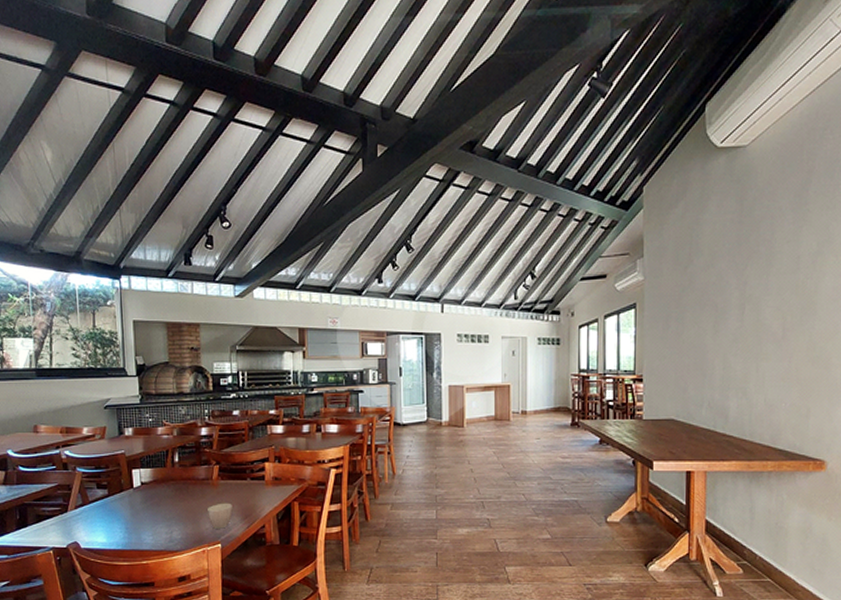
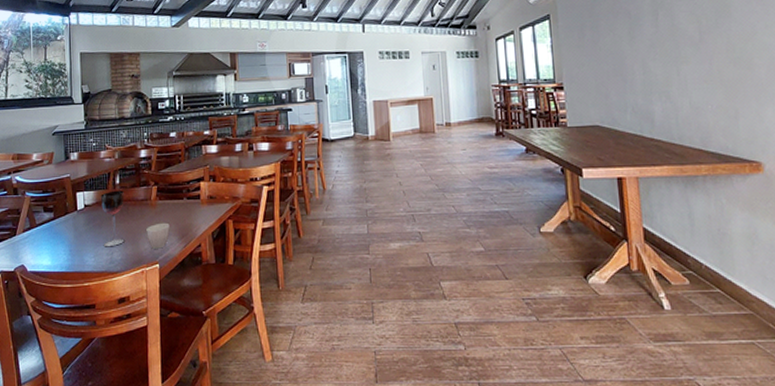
wineglass: none [158,469,185,526] -> present [100,190,125,247]

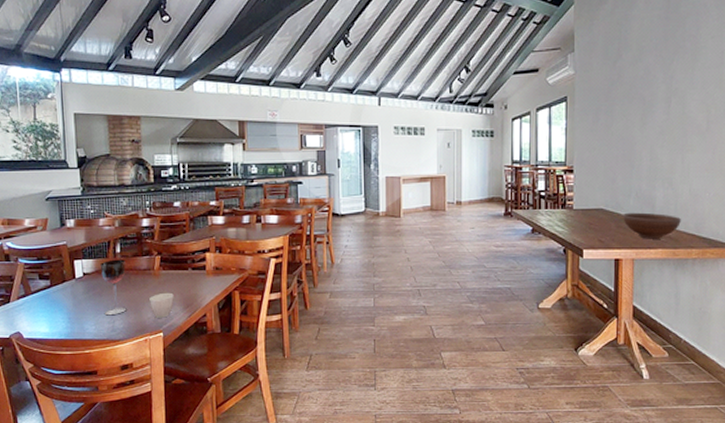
bowl: none [621,128,685,156] -> present [623,212,681,239]

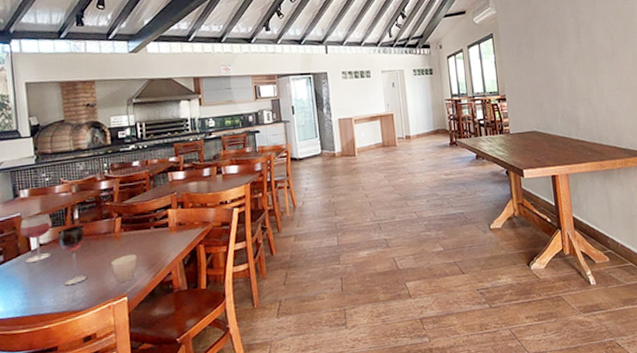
wineglass: none [65,244,96,291] -> present [20,213,53,264]
bowl: present [623,212,681,239] -> none [553,130,603,155]

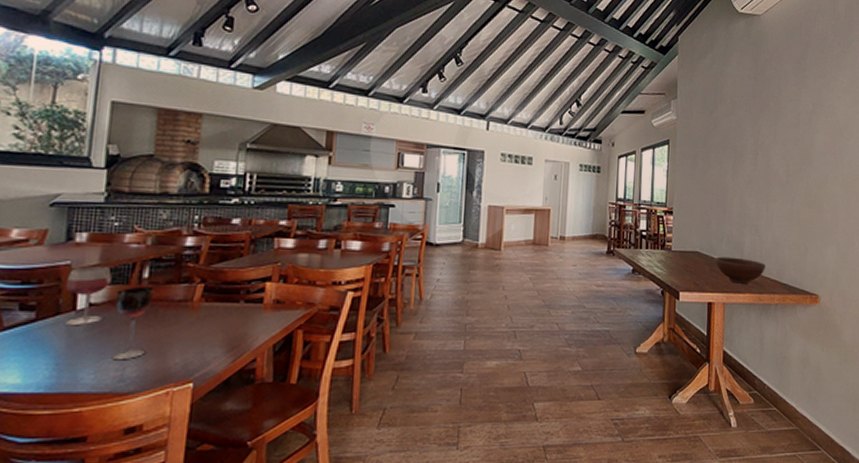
cup: present [111,254,138,282] -> none [180,330,216,364]
bowl: none [553,130,603,155] -> present [716,256,765,284]

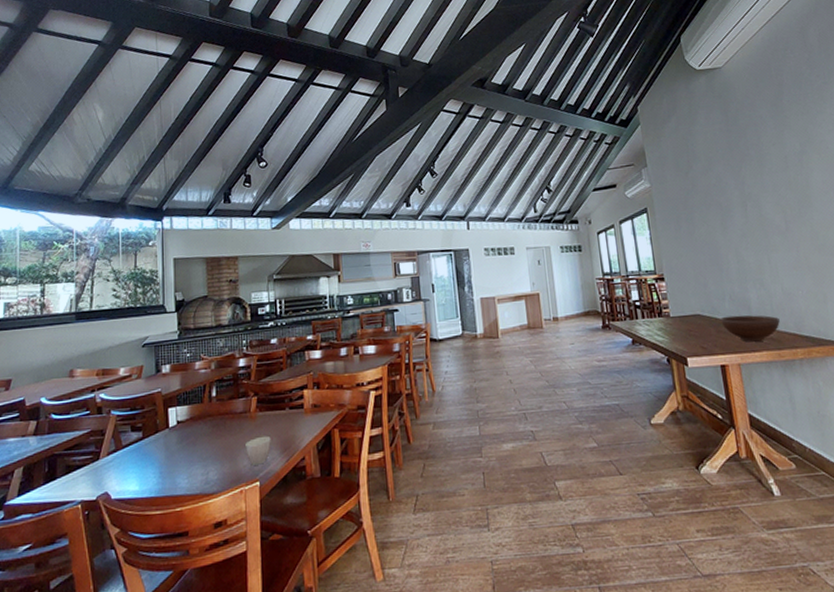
wineglass: present [63,265,112,326] -> none [159,389,190,441]
wineglass: present [111,286,154,361] -> none [194,403,222,467]
cup: none [180,330,216,364] -> present [245,435,271,465]

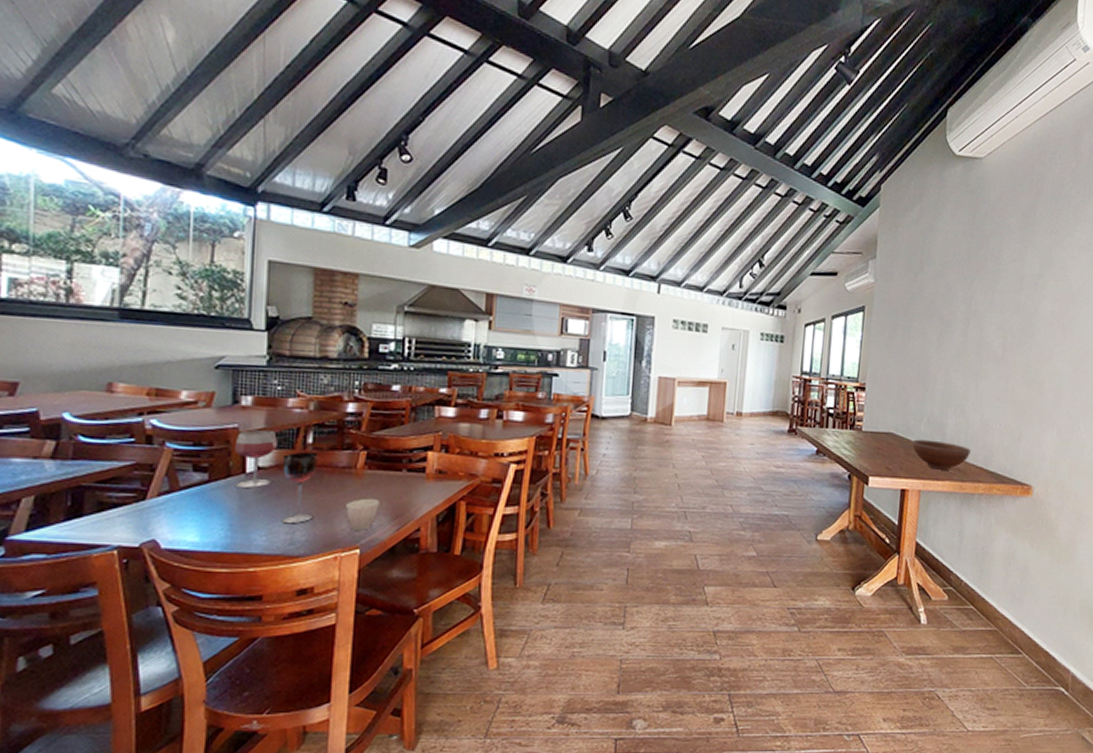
wineglass: none [159,389,190,441] -> present [234,429,277,489]
wineglass: none [194,403,222,467] -> present [281,451,318,524]

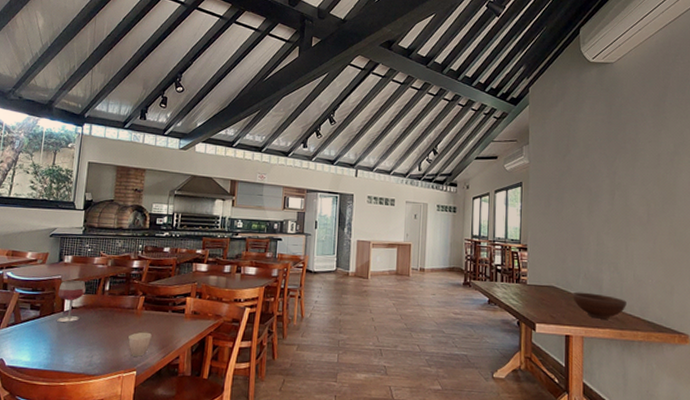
wineglass: present [281,451,318,524] -> none [84,296,112,350]

